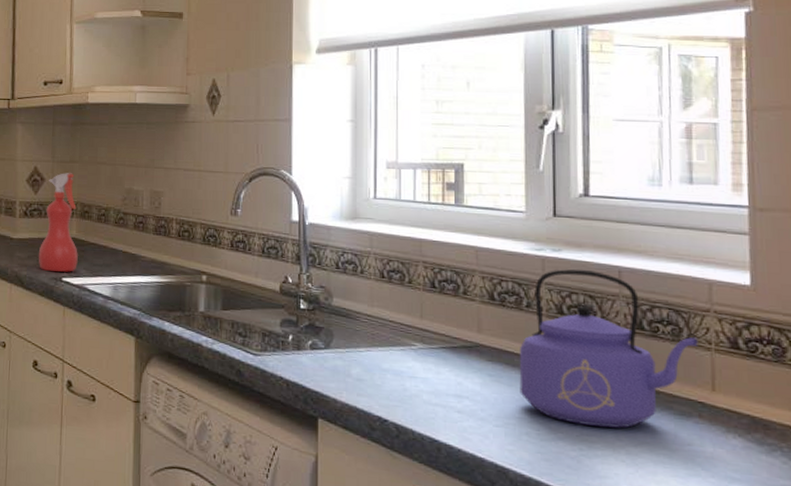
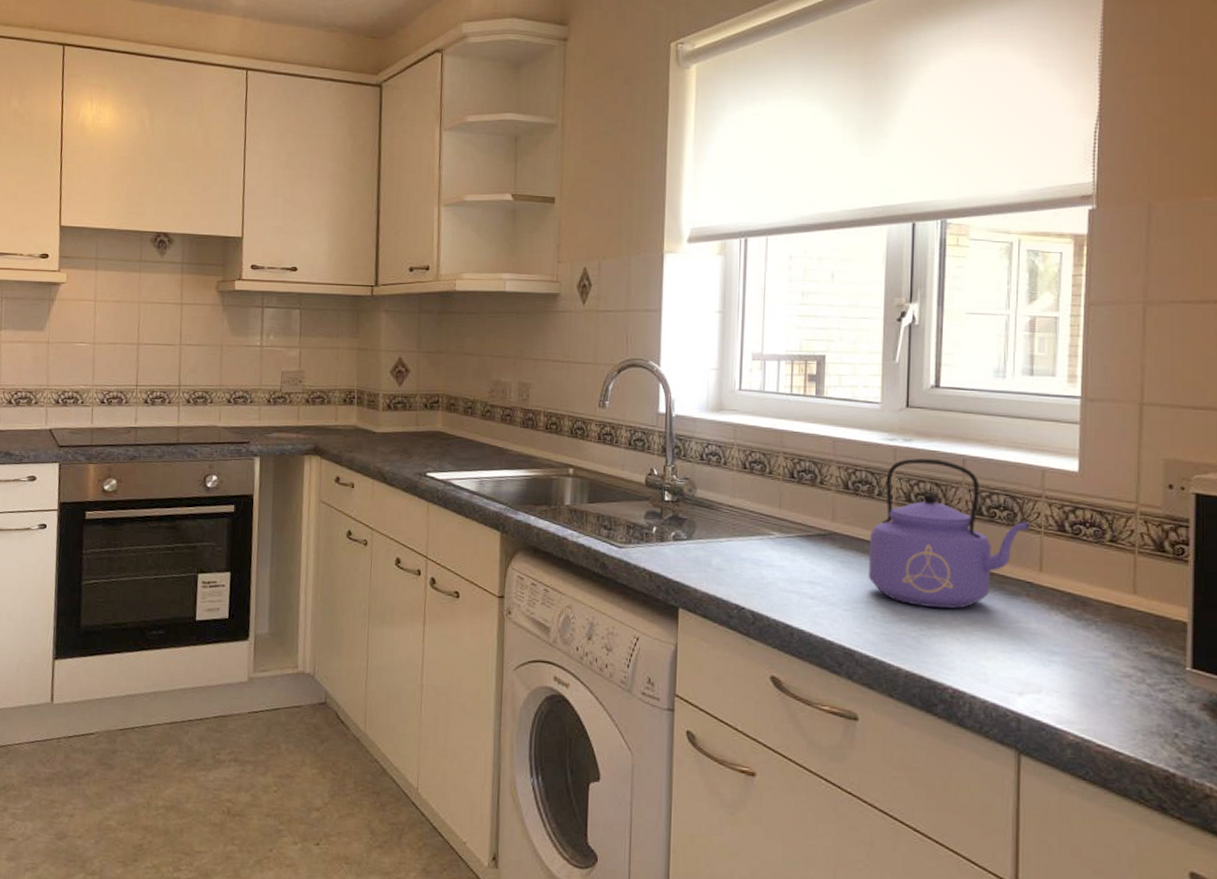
spray bottle: present [38,173,78,272] -> none [402,364,443,467]

